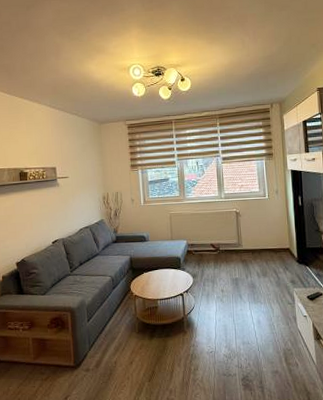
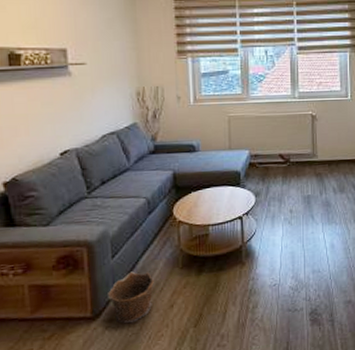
clay pot: none [85,333,118,373] -> present [108,271,154,323]

